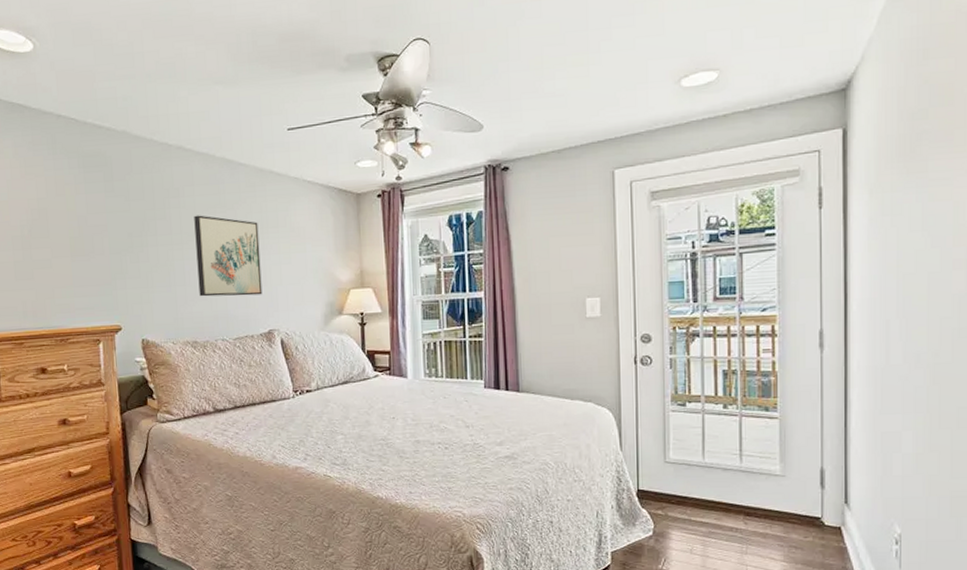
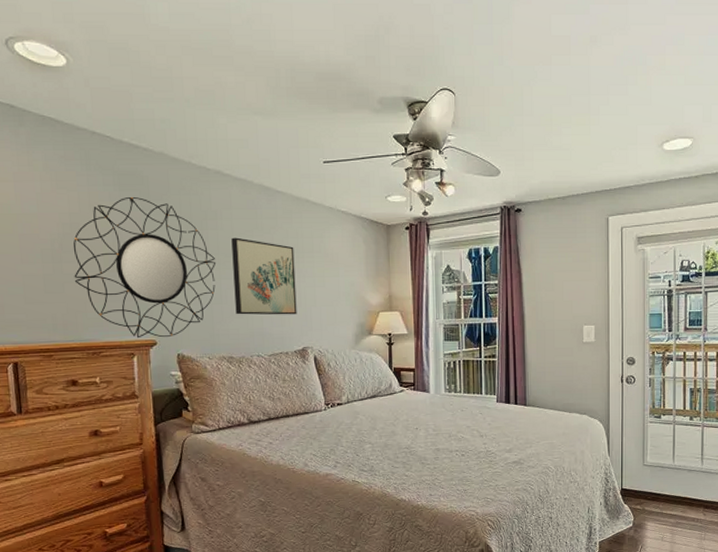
home mirror: none [41,179,179,324] -> present [73,197,216,339]

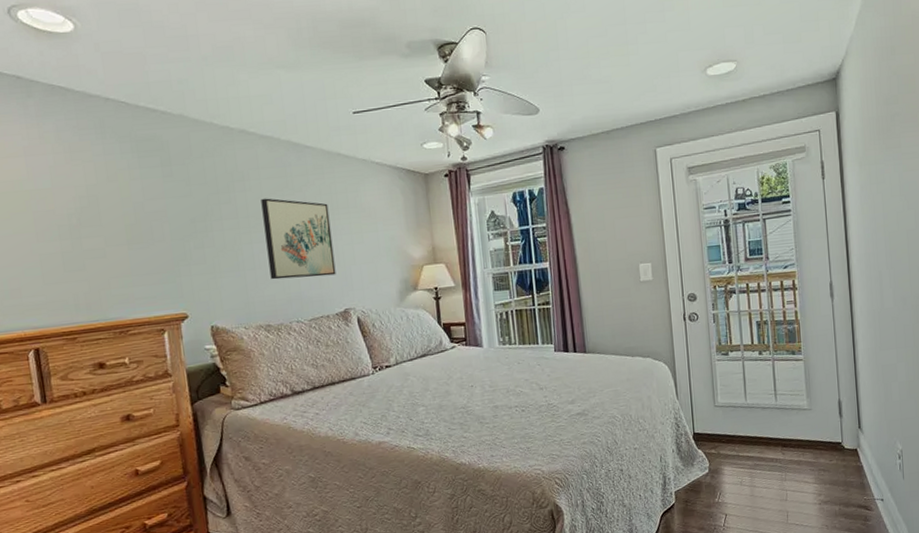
home mirror: present [73,197,216,339] -> none [92,163,247,313]

